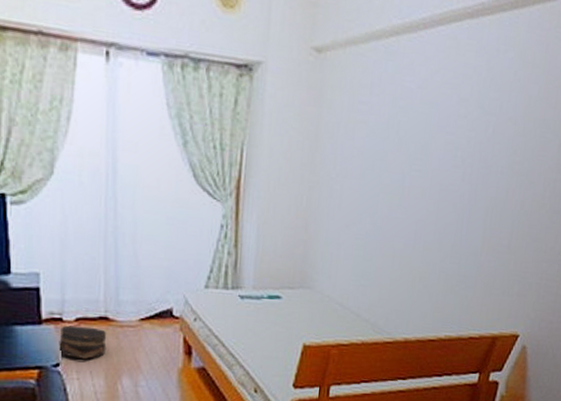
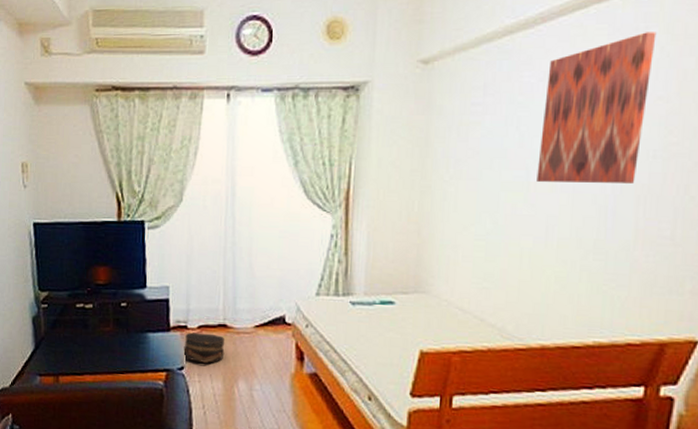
wall art: none [410,55,513,196] -> present [537,32,657,185]

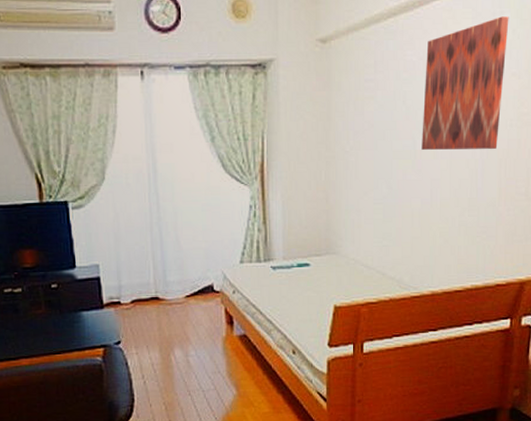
hat box: present [183,332,225,363] -> none [119,307,159,335]

